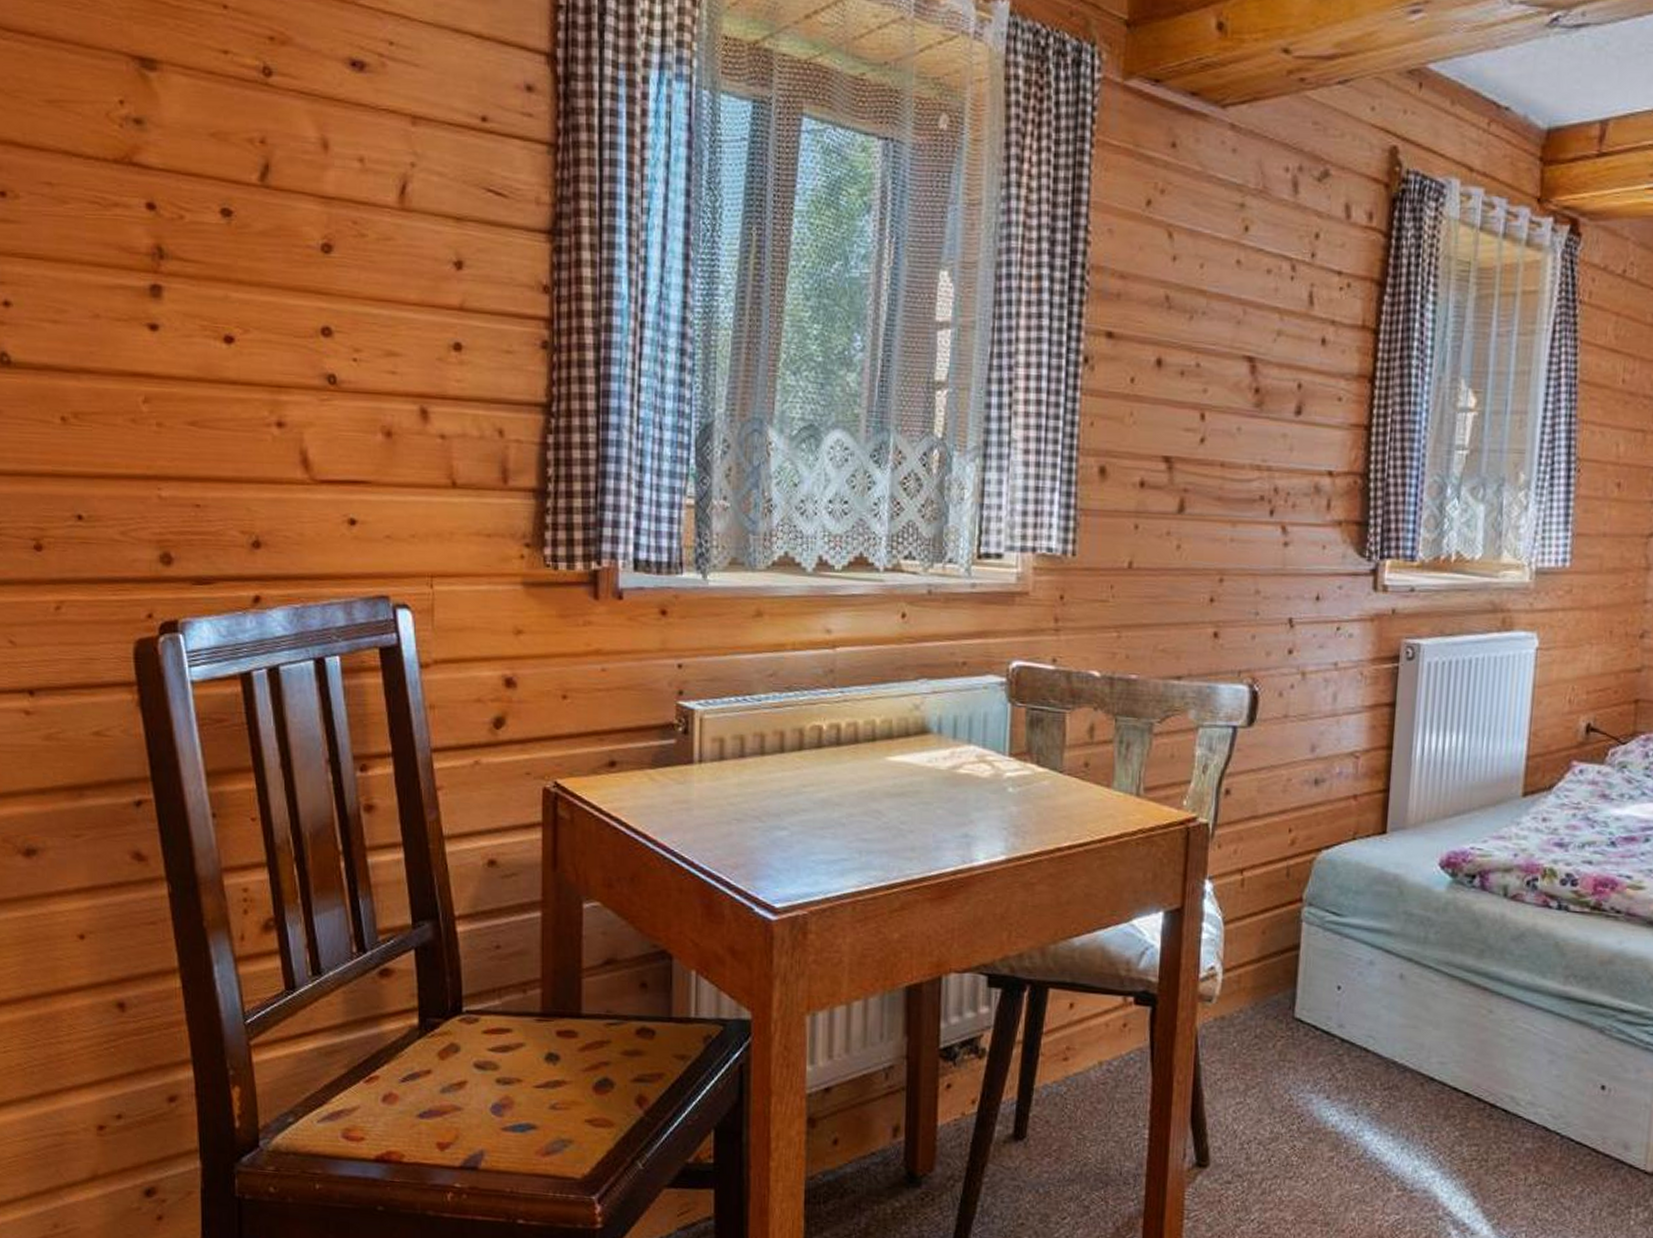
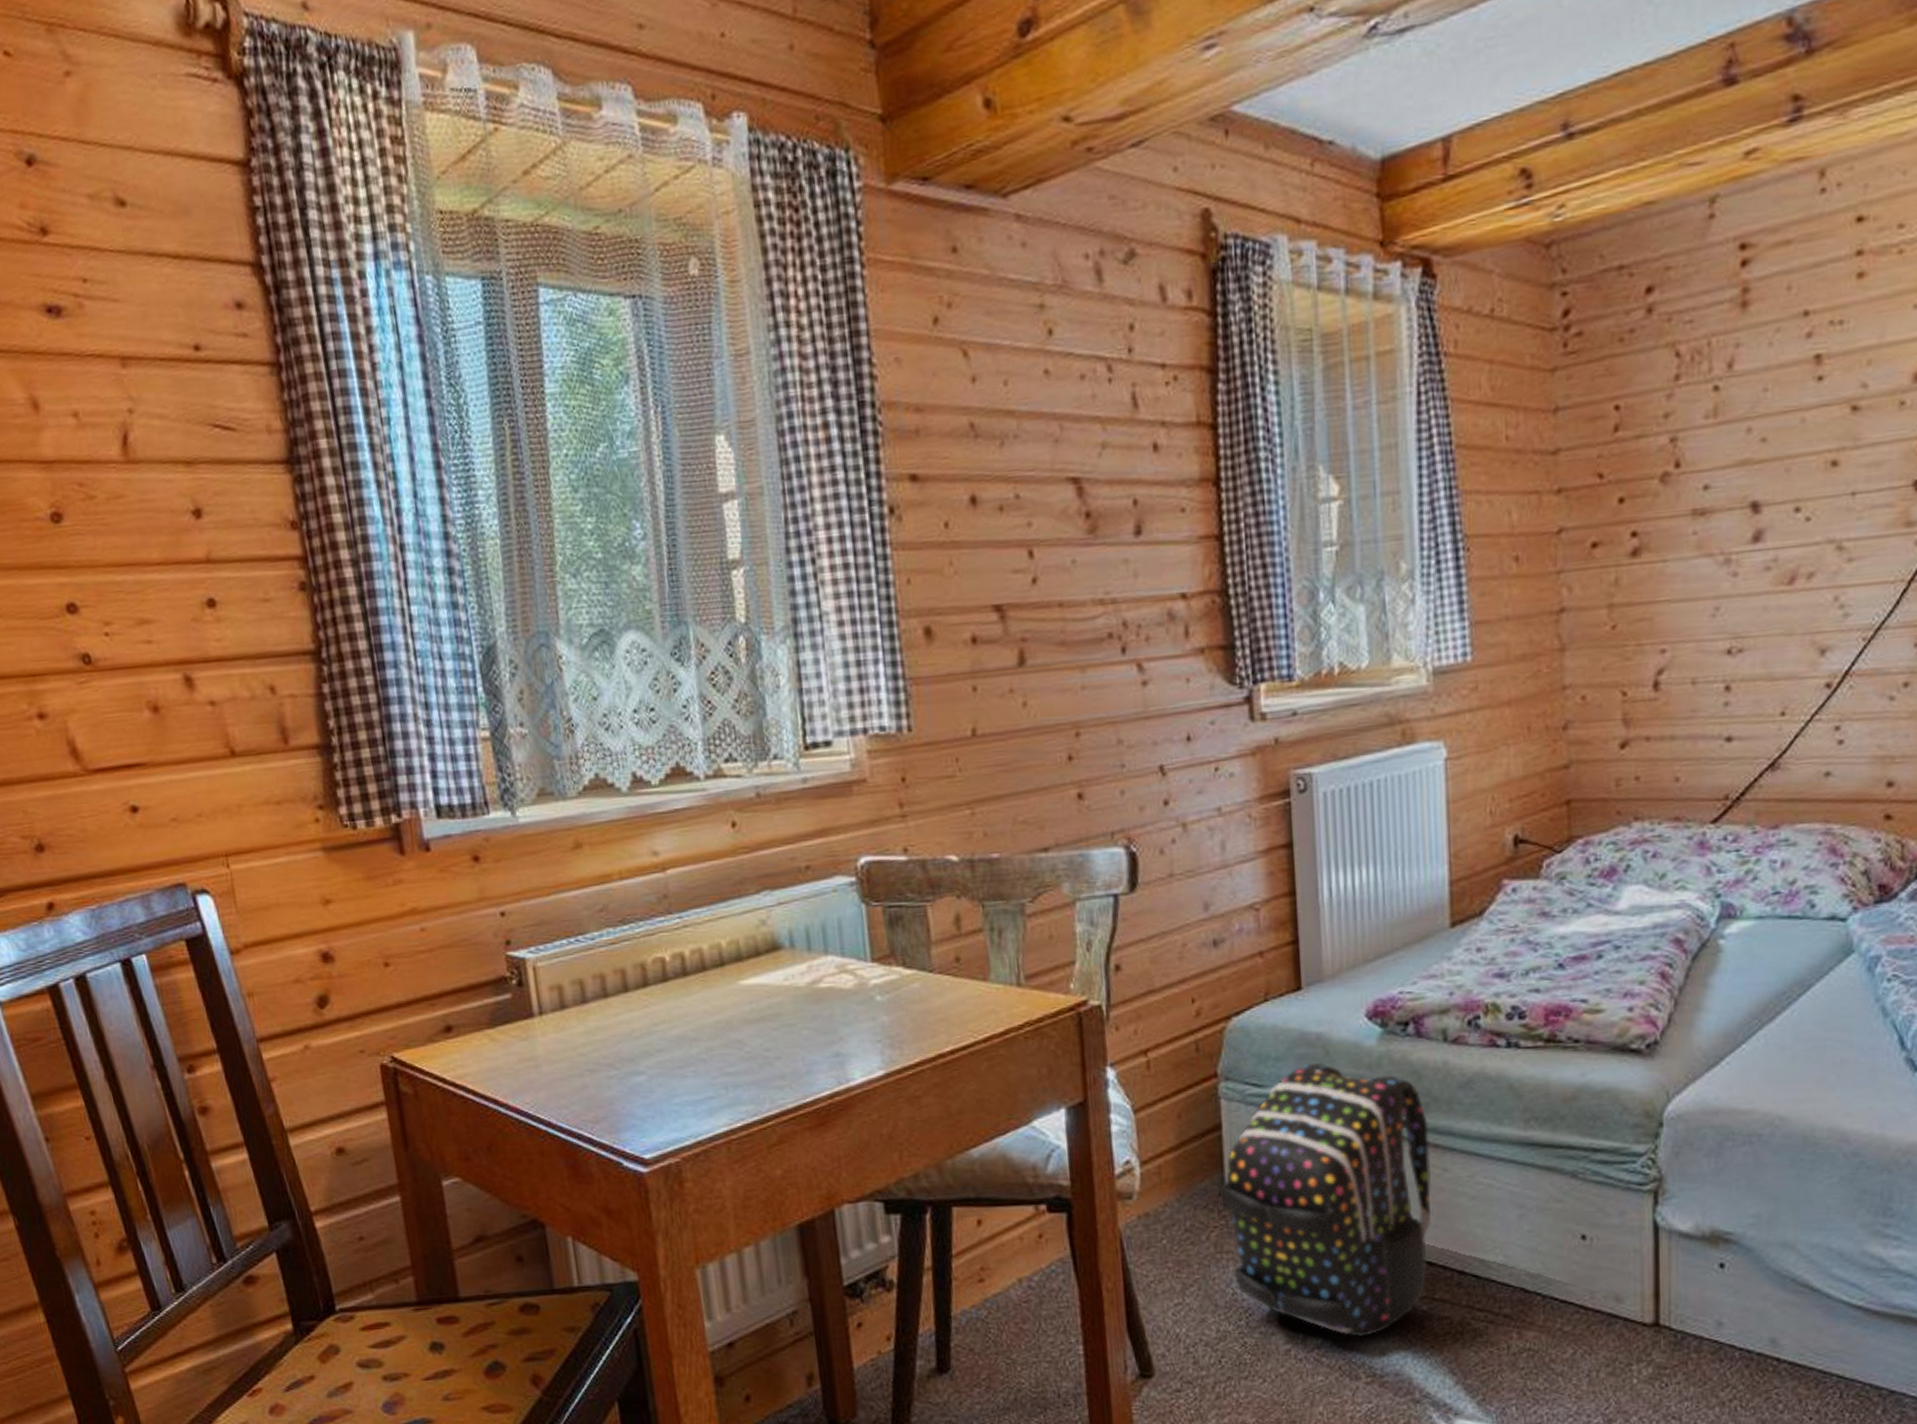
backpack: none [1290,900,1481,1154] -> present [1219,1062,1432,1337]

